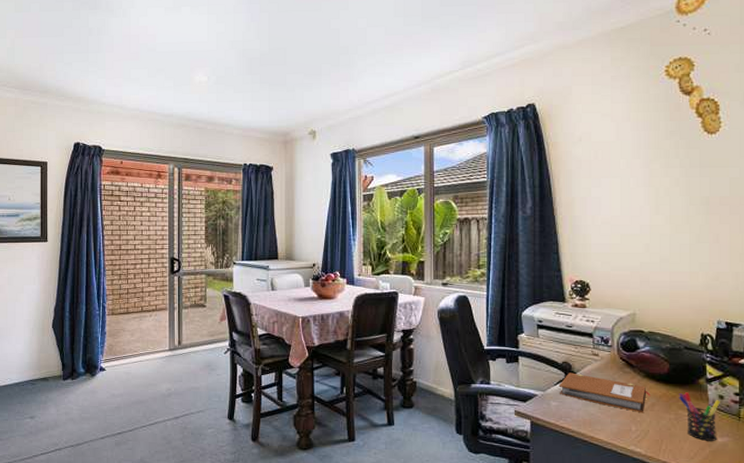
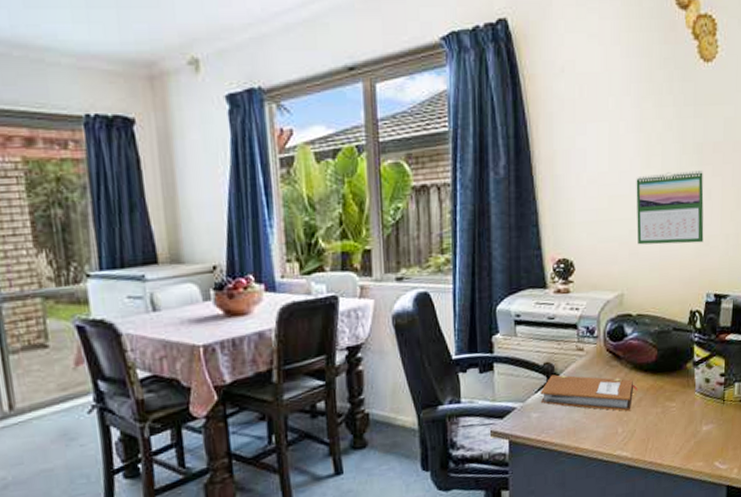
calendar: none [646,219,713,277] -> present [636,170,704,245]
pen holder: present [679,392,720,441] -> none [666,380,706,432]

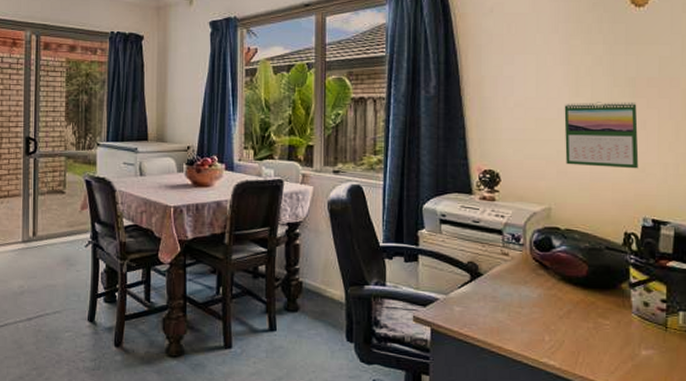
notebook: present [540,374,638,412] -> none [463,274,567,321]

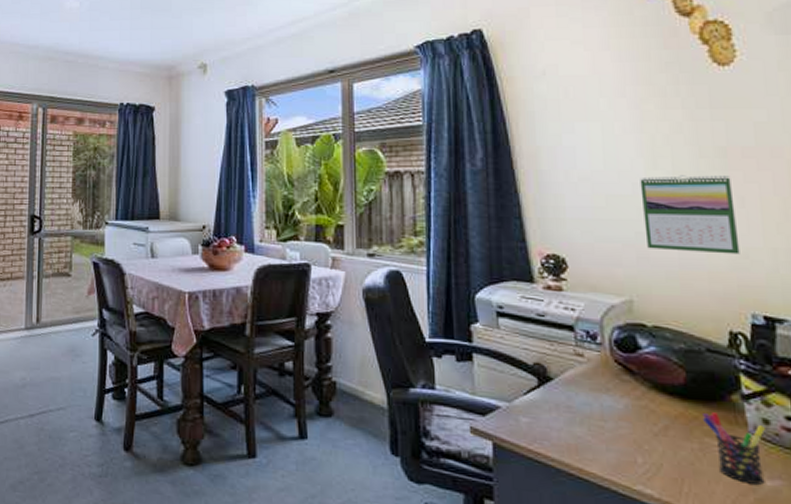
pen holder: none [599,298,645,354] -> present [703,412,765,485]

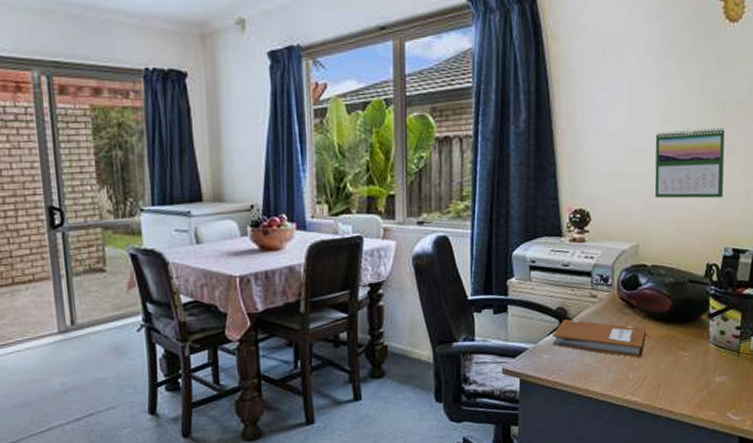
notebook: none [530,378,662,439] -> present [552,319,651,359]
pen holder: present [703,412,765,485] -> none [679,330,721,382]

